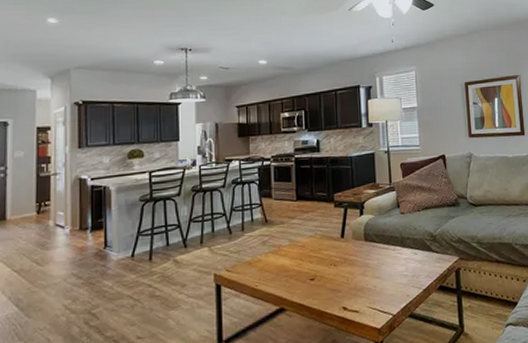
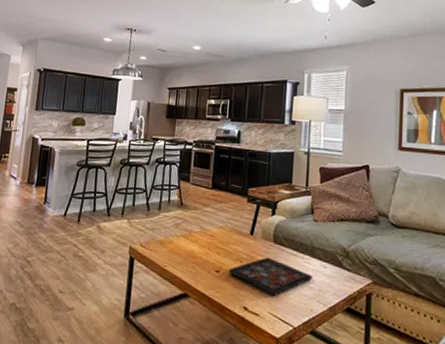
decorative tray: none [323,255,405,290] -> present [228,257,312,296]

